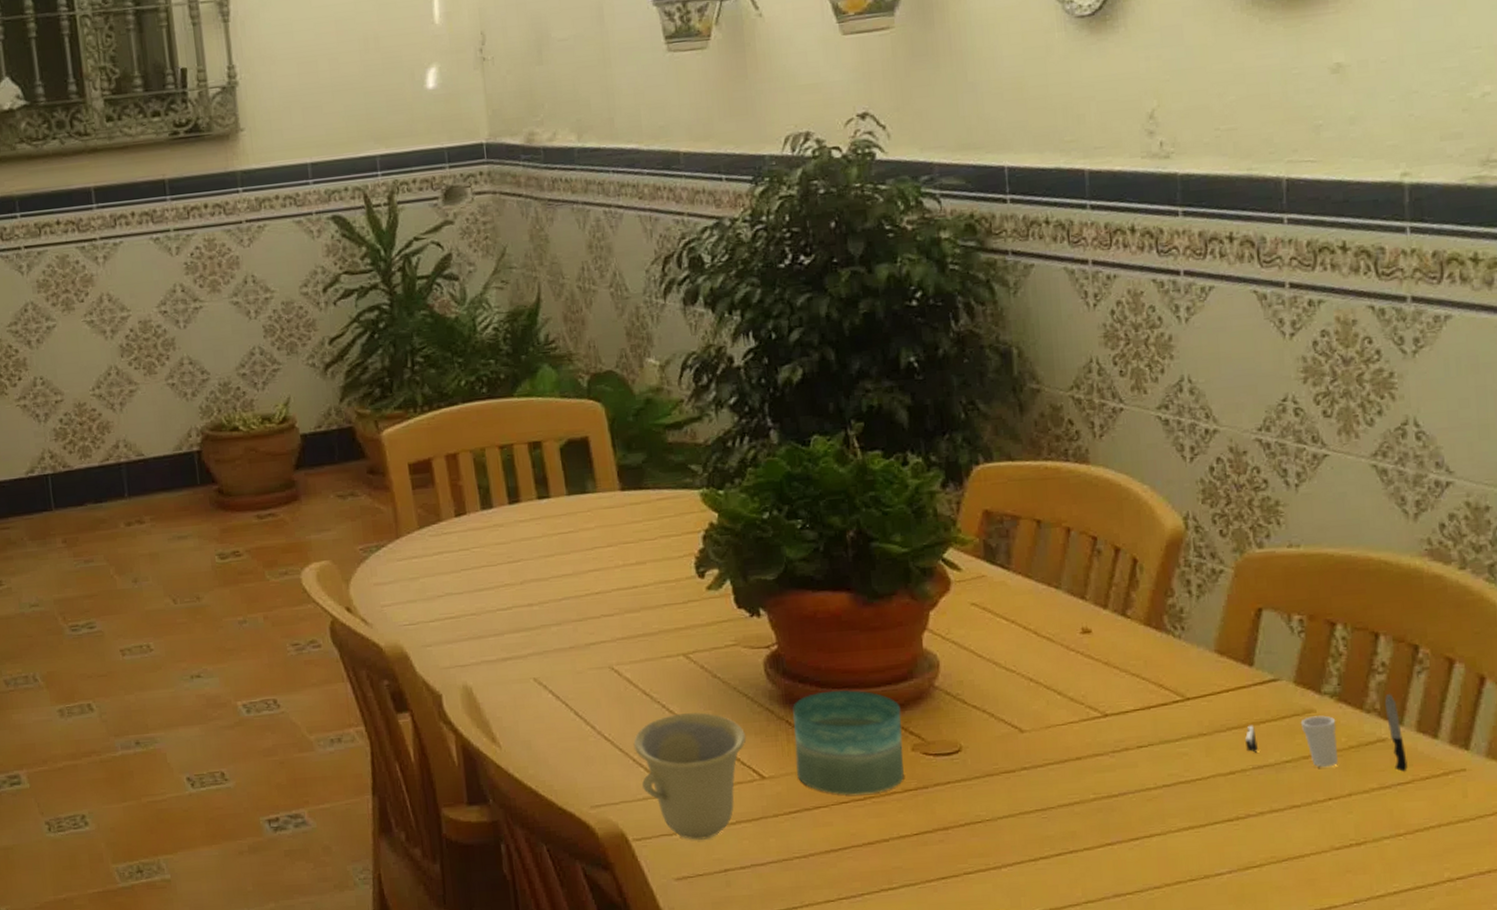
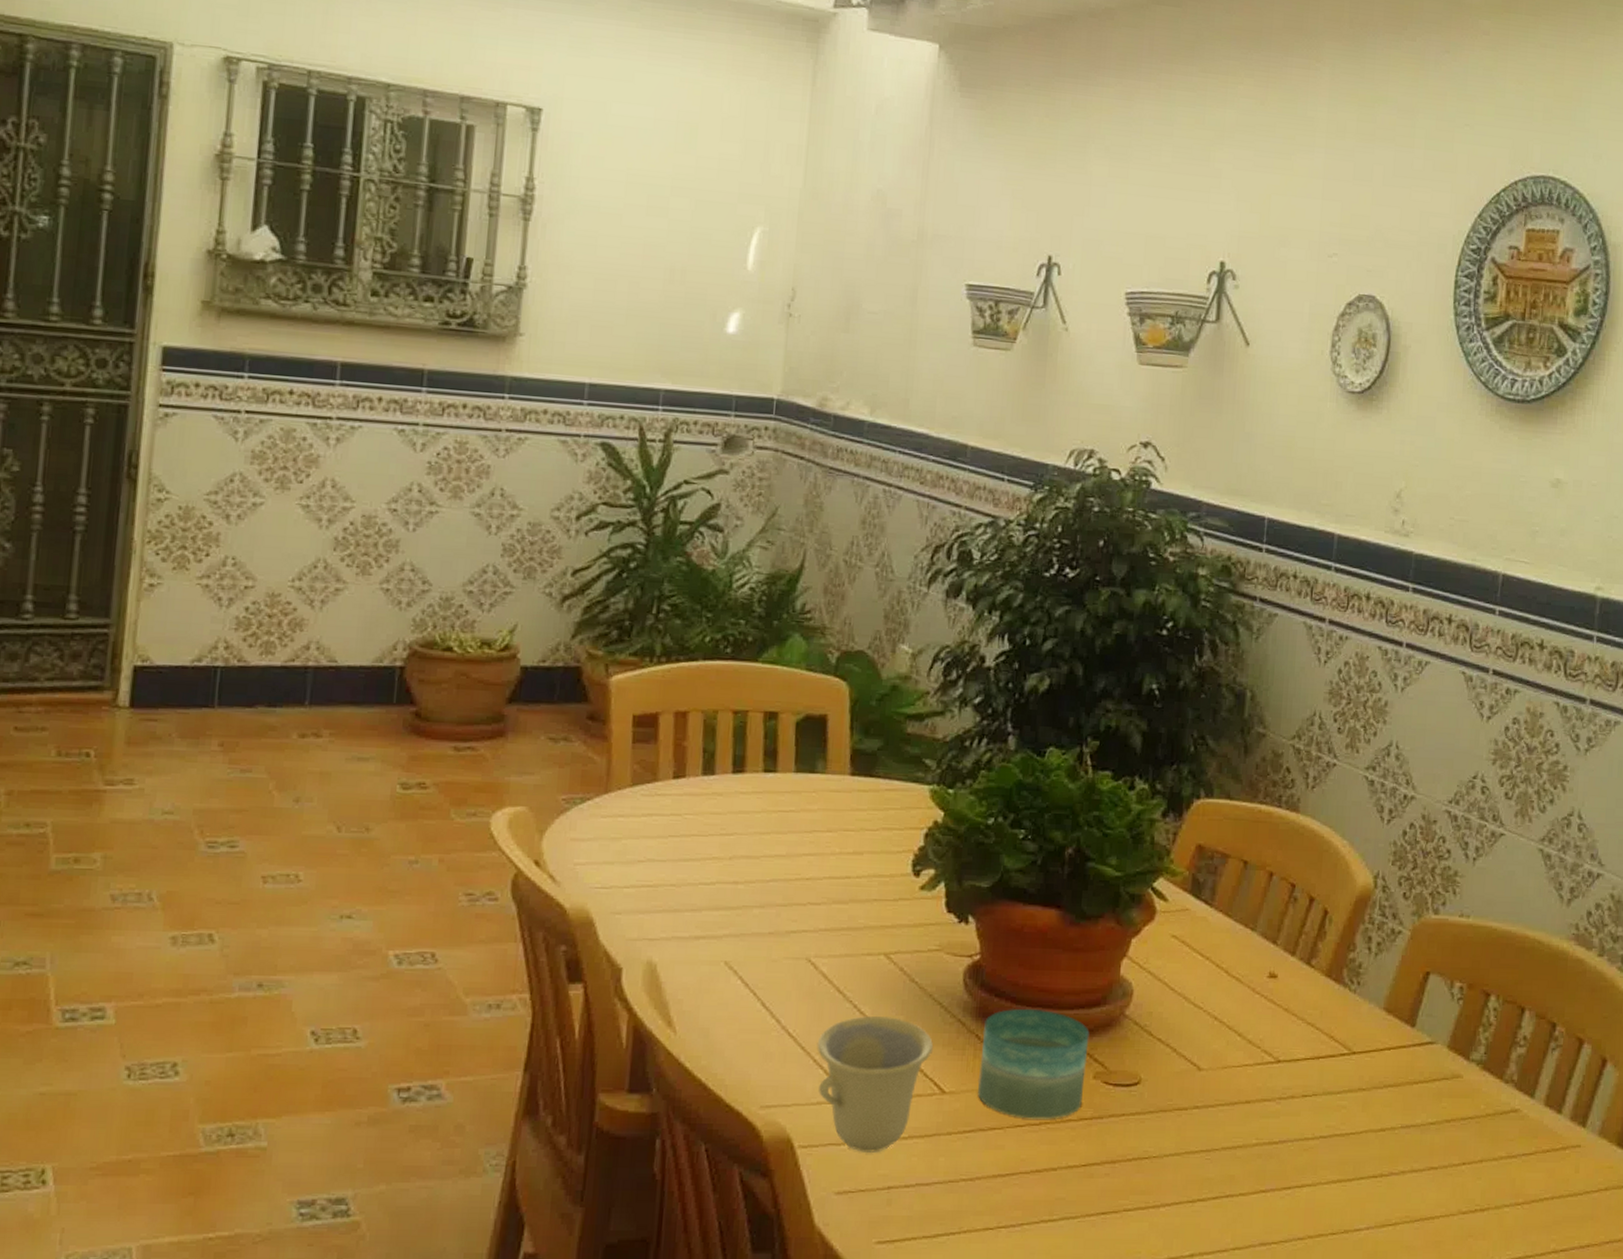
cup: present [1245,694,1408,773] -> none [1398,1067,1534,1144]

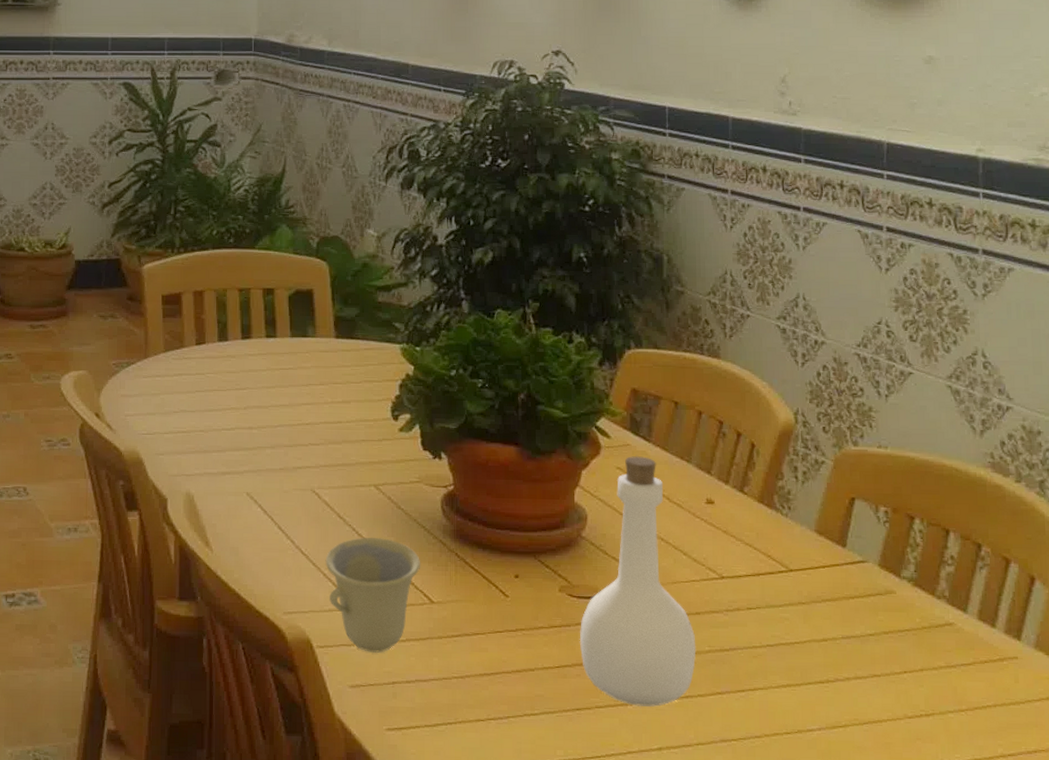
candle: present [977,1008,1090,1119] -> none [460,531,553,626]
bottle: none [1111,921,1243,1208] -> present [579,455,696,707]

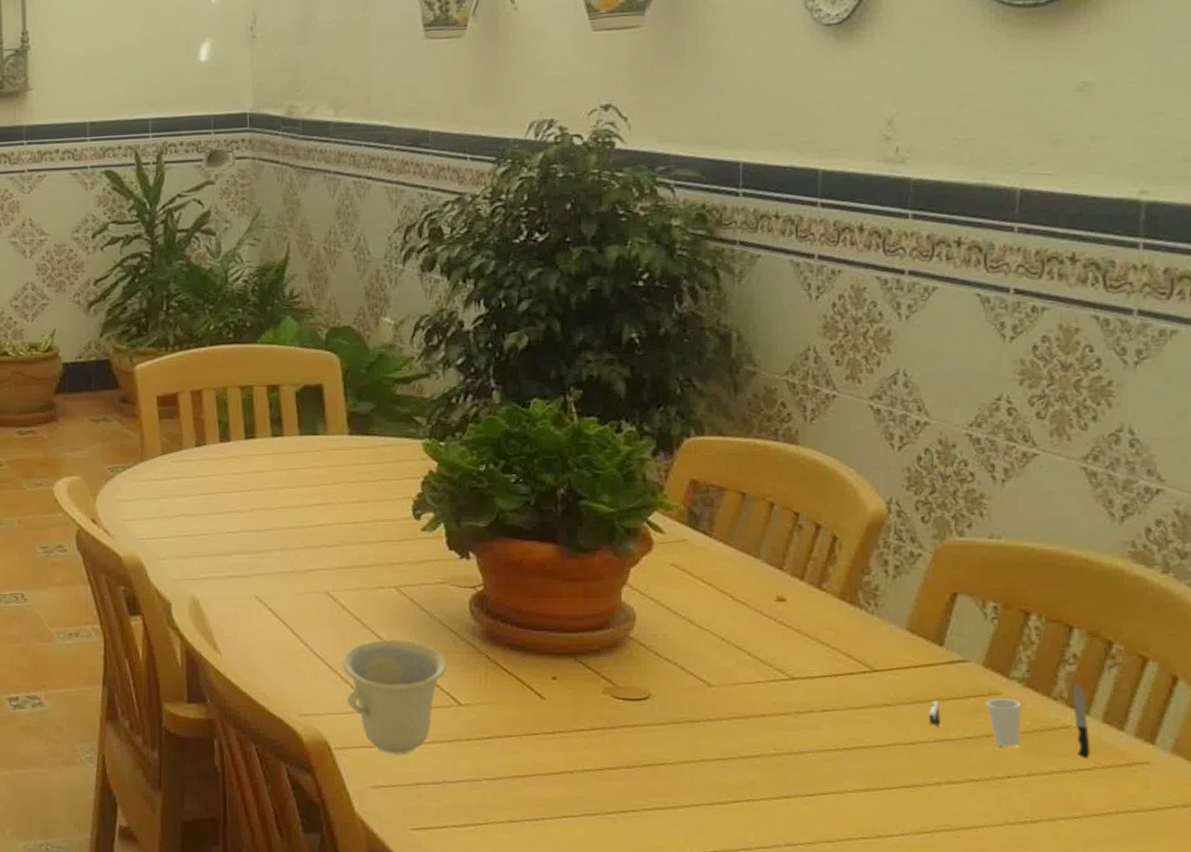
bottle: present [579,455,696,707] -> none [625,551,760,810]
cup: none [837,584,970,655] -> present [929,685,1090,760]

